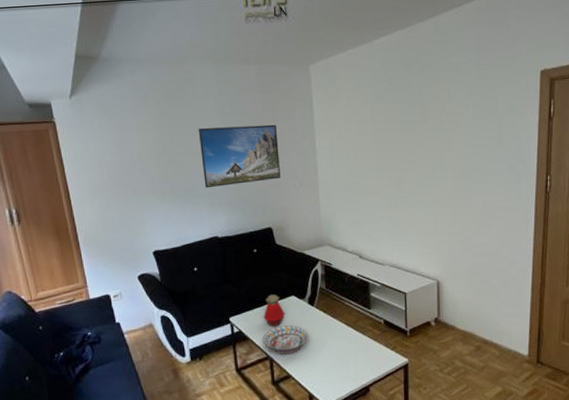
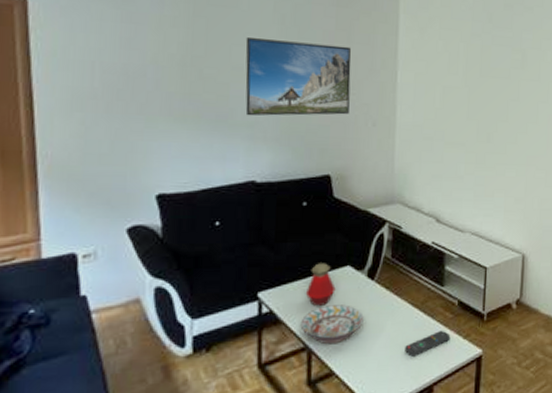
remote control: none [344,344,380,364] -> present [405,331,451,357]

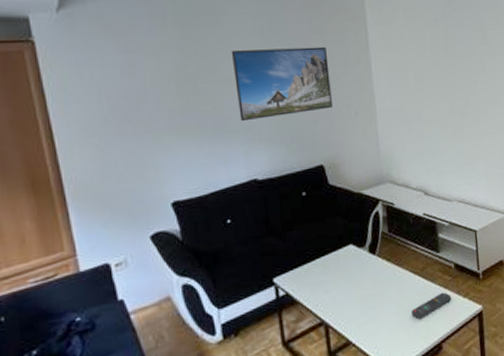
decorative bowl: present [300,305,364,345] -> none [315,280,371,318]
bottle: present [305,263,336,307] -> none [315,244,342,285]

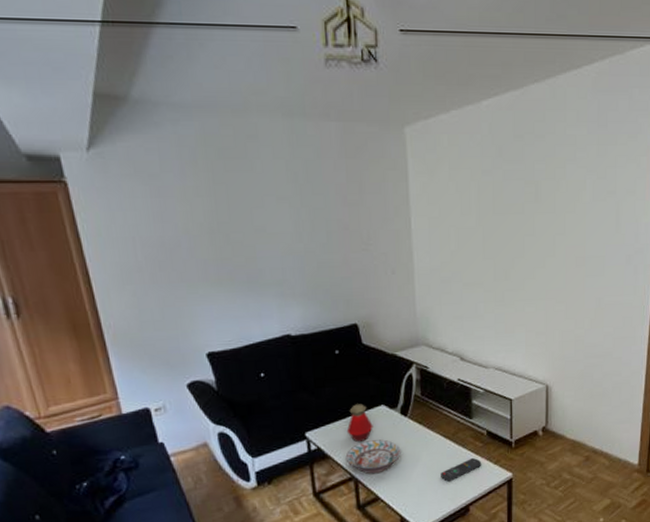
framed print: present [231,46,332,122] -> none [264,198,368,275]
bottle: none [315,244,342,285] -> present [346,404,373,443]
decorative bowl: none [315,280,371,318] -> present [345,439,401,474]

